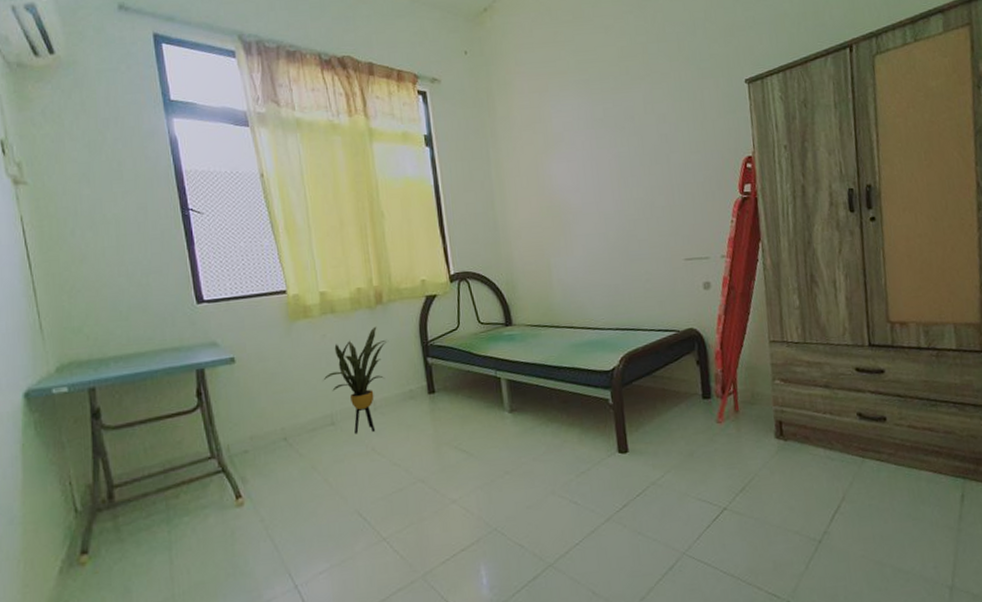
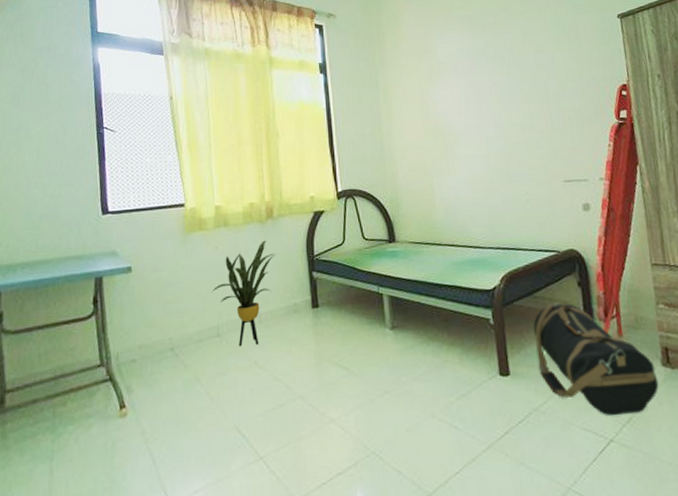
duffel bag: none [652,380,772,486] -> present [533,302,659,415]

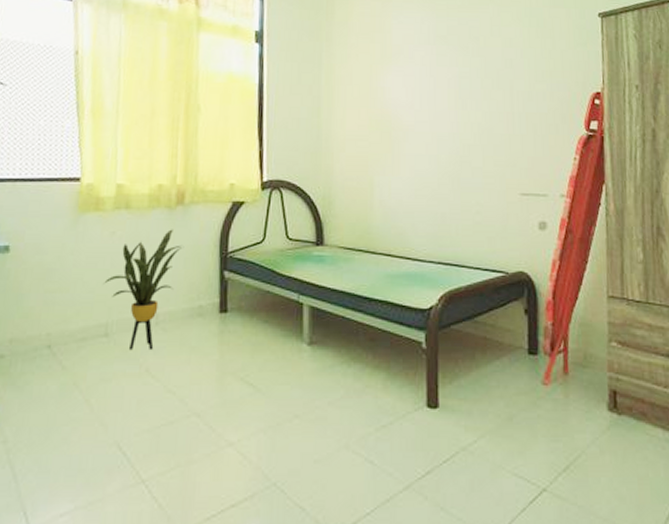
duffel bag: present [533,302,659,415] -> none [471,329,603,461]

